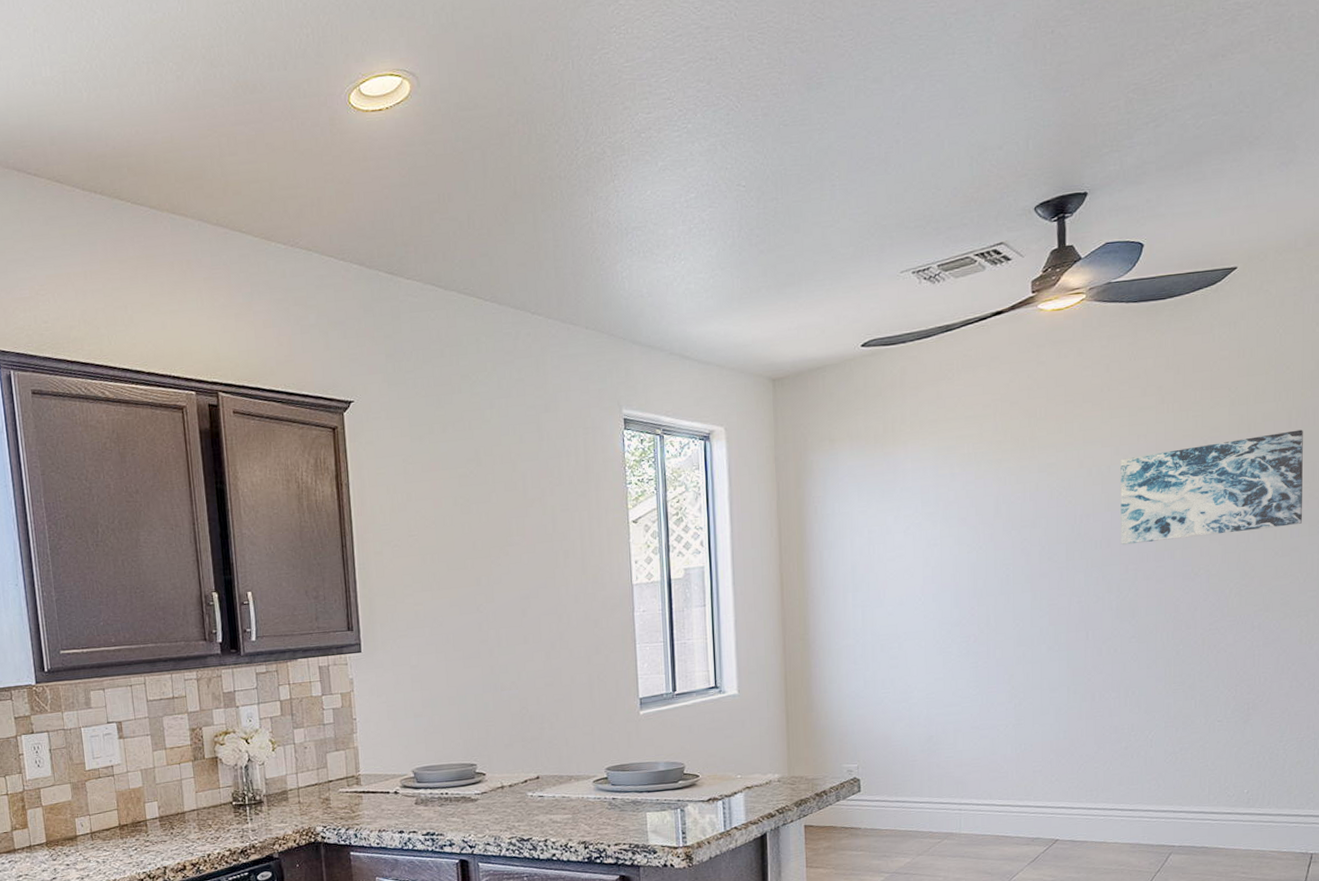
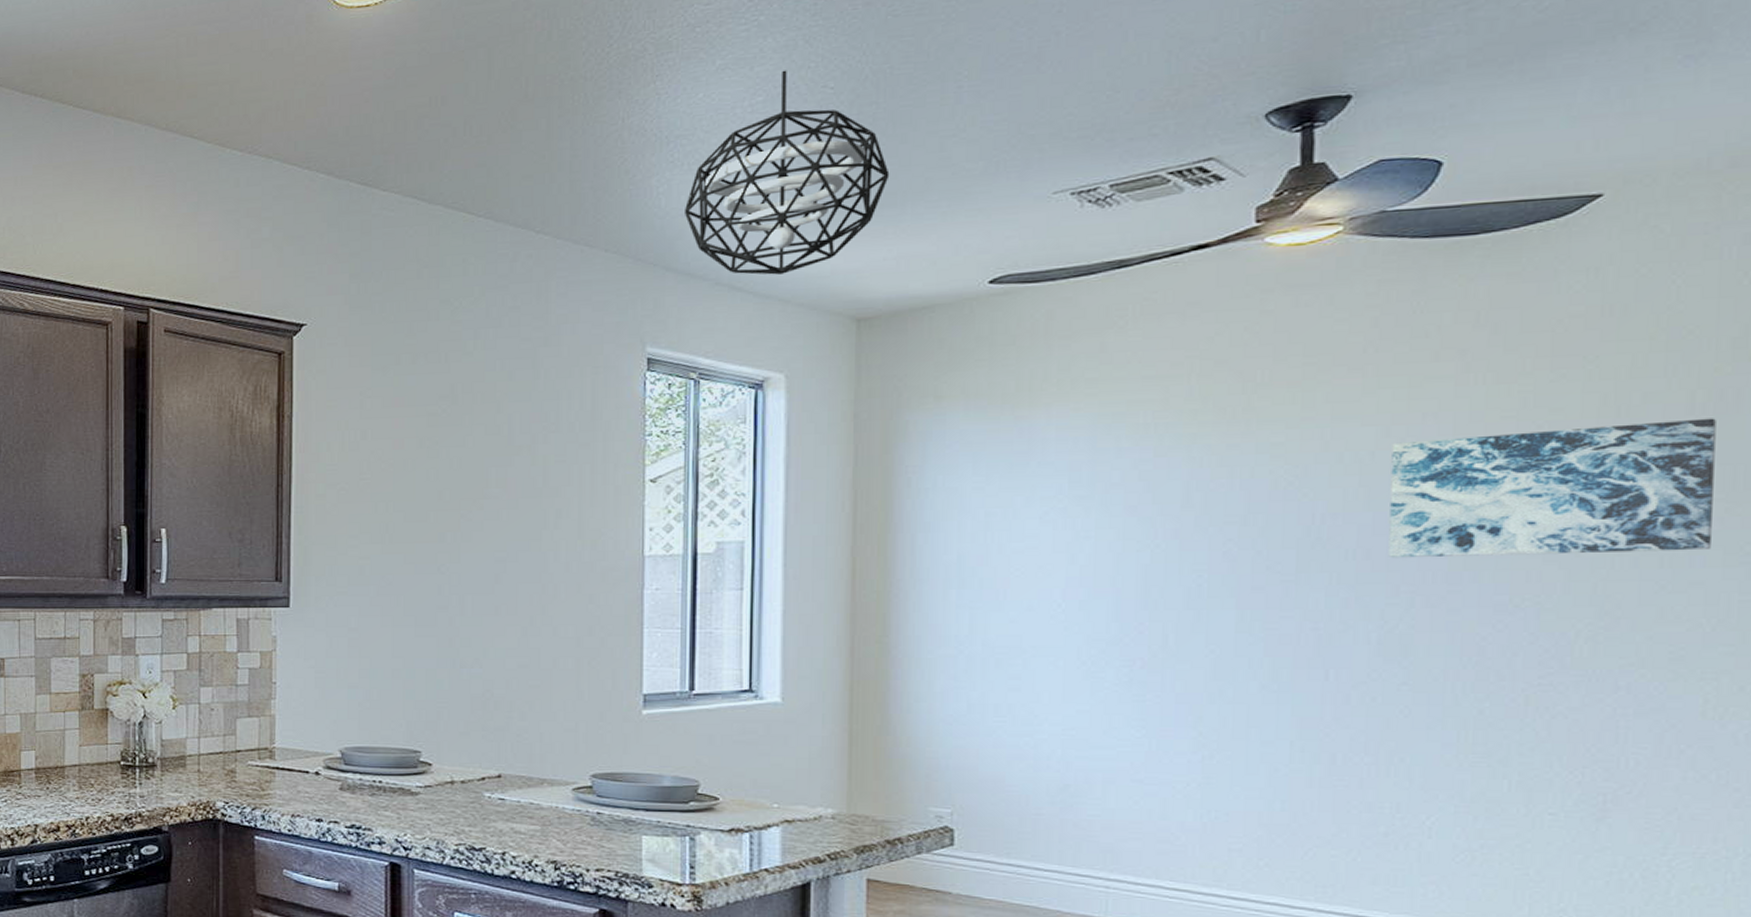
pendant light: none [643,171,789,345] -> present [685,70,890,275]

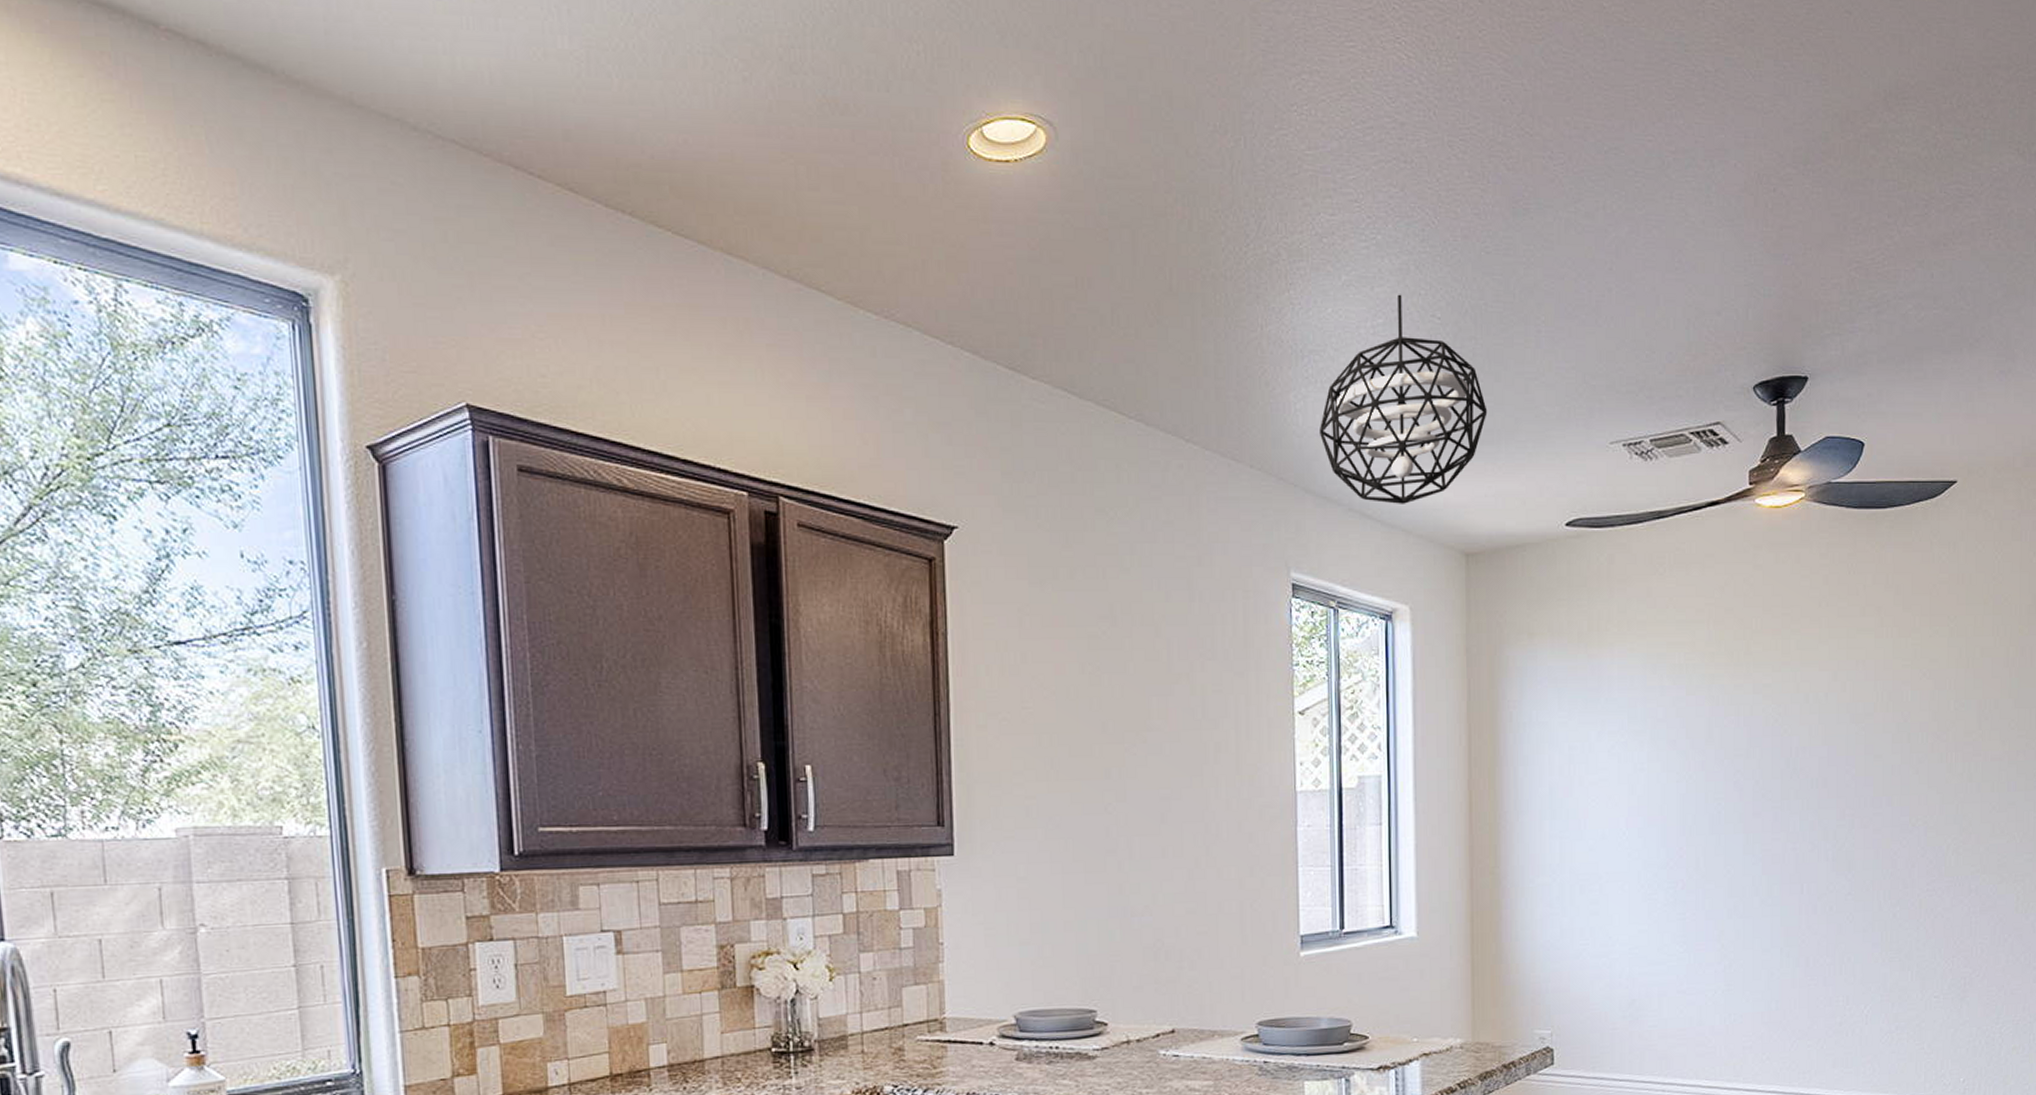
wall art: present [1388,418,1716,559] -> none [1838,670,2020,786]

